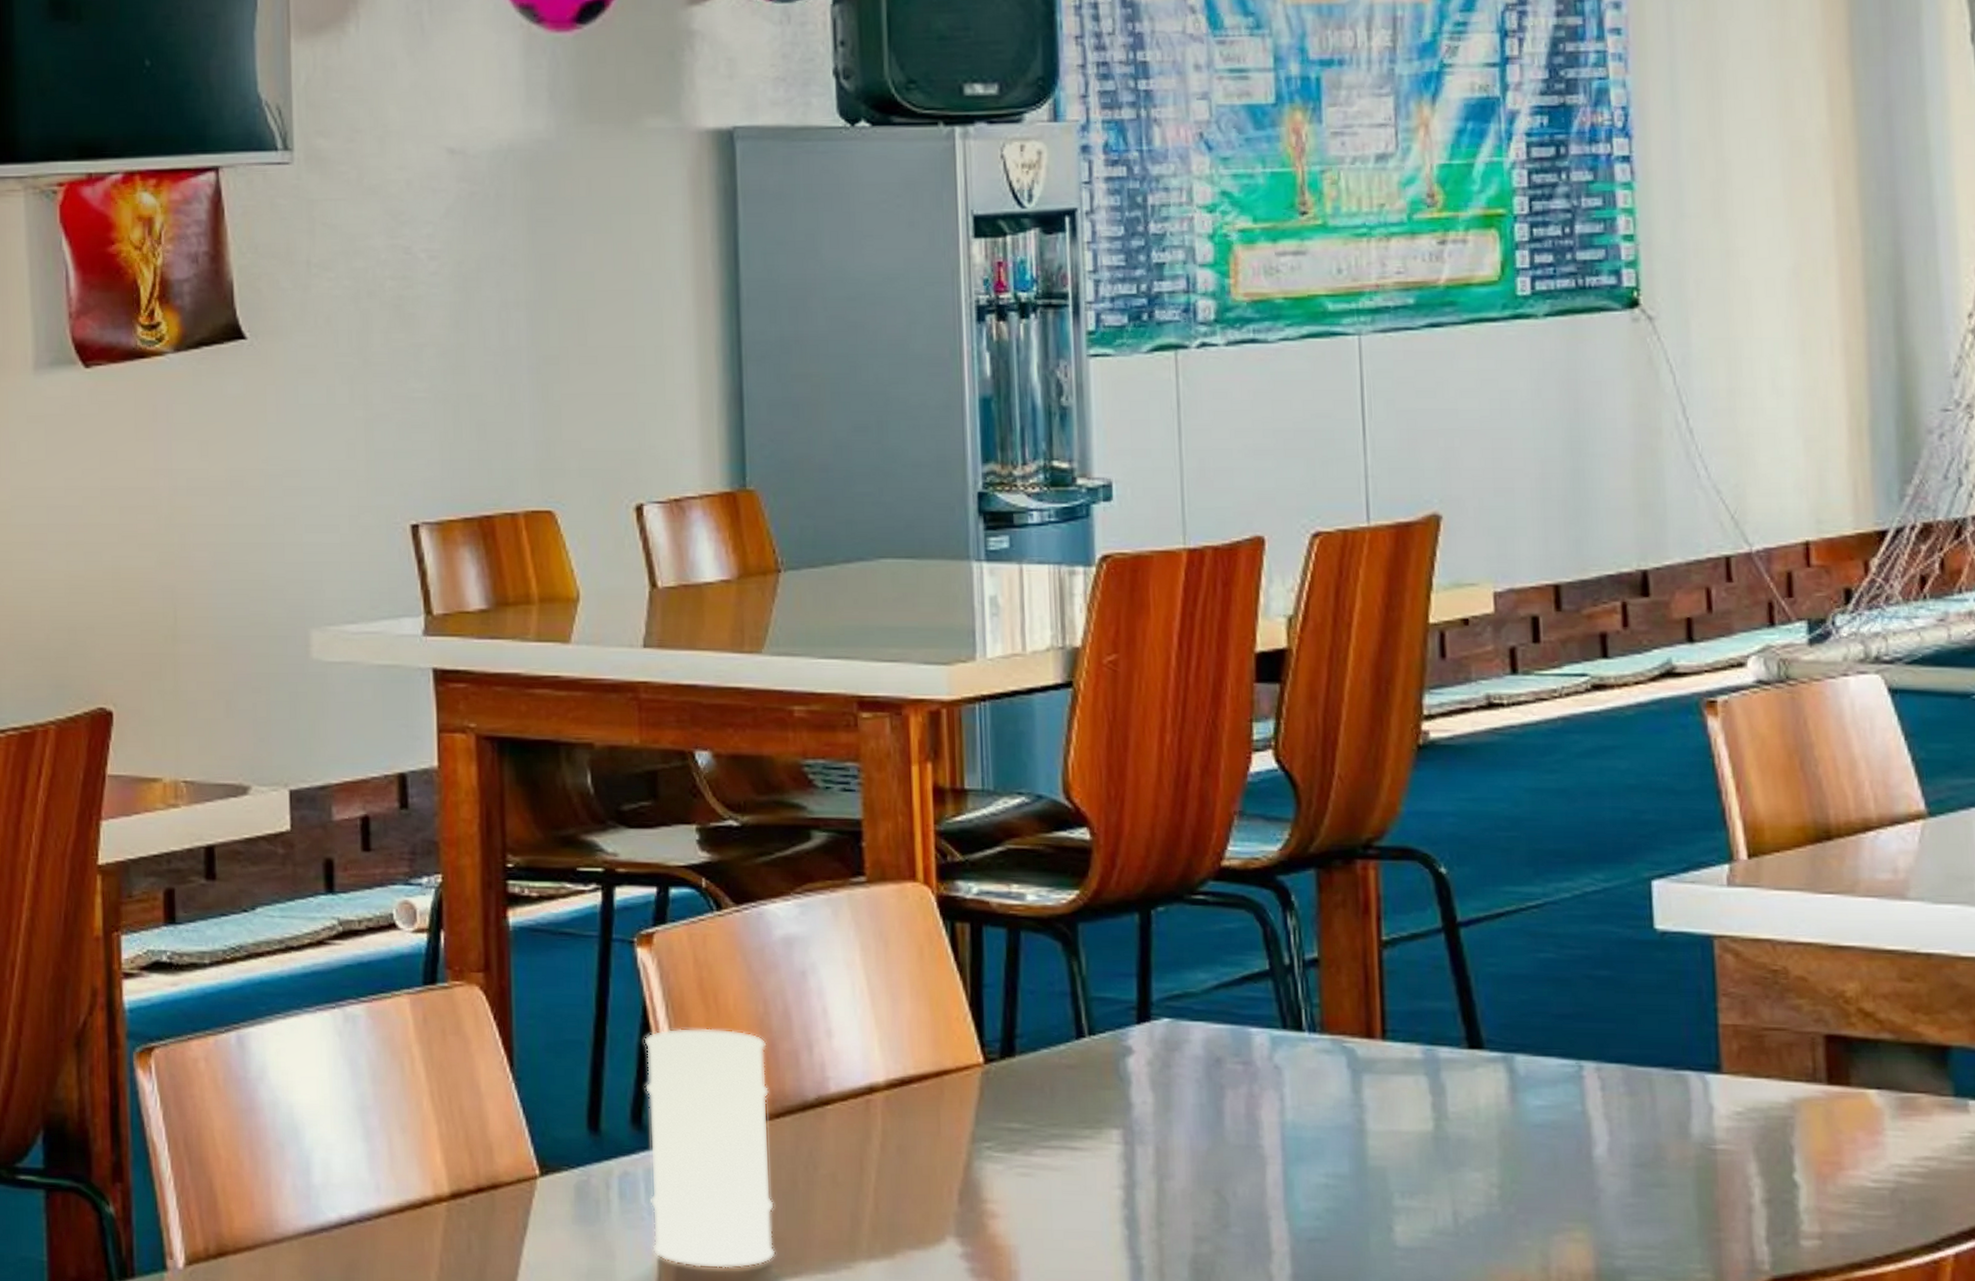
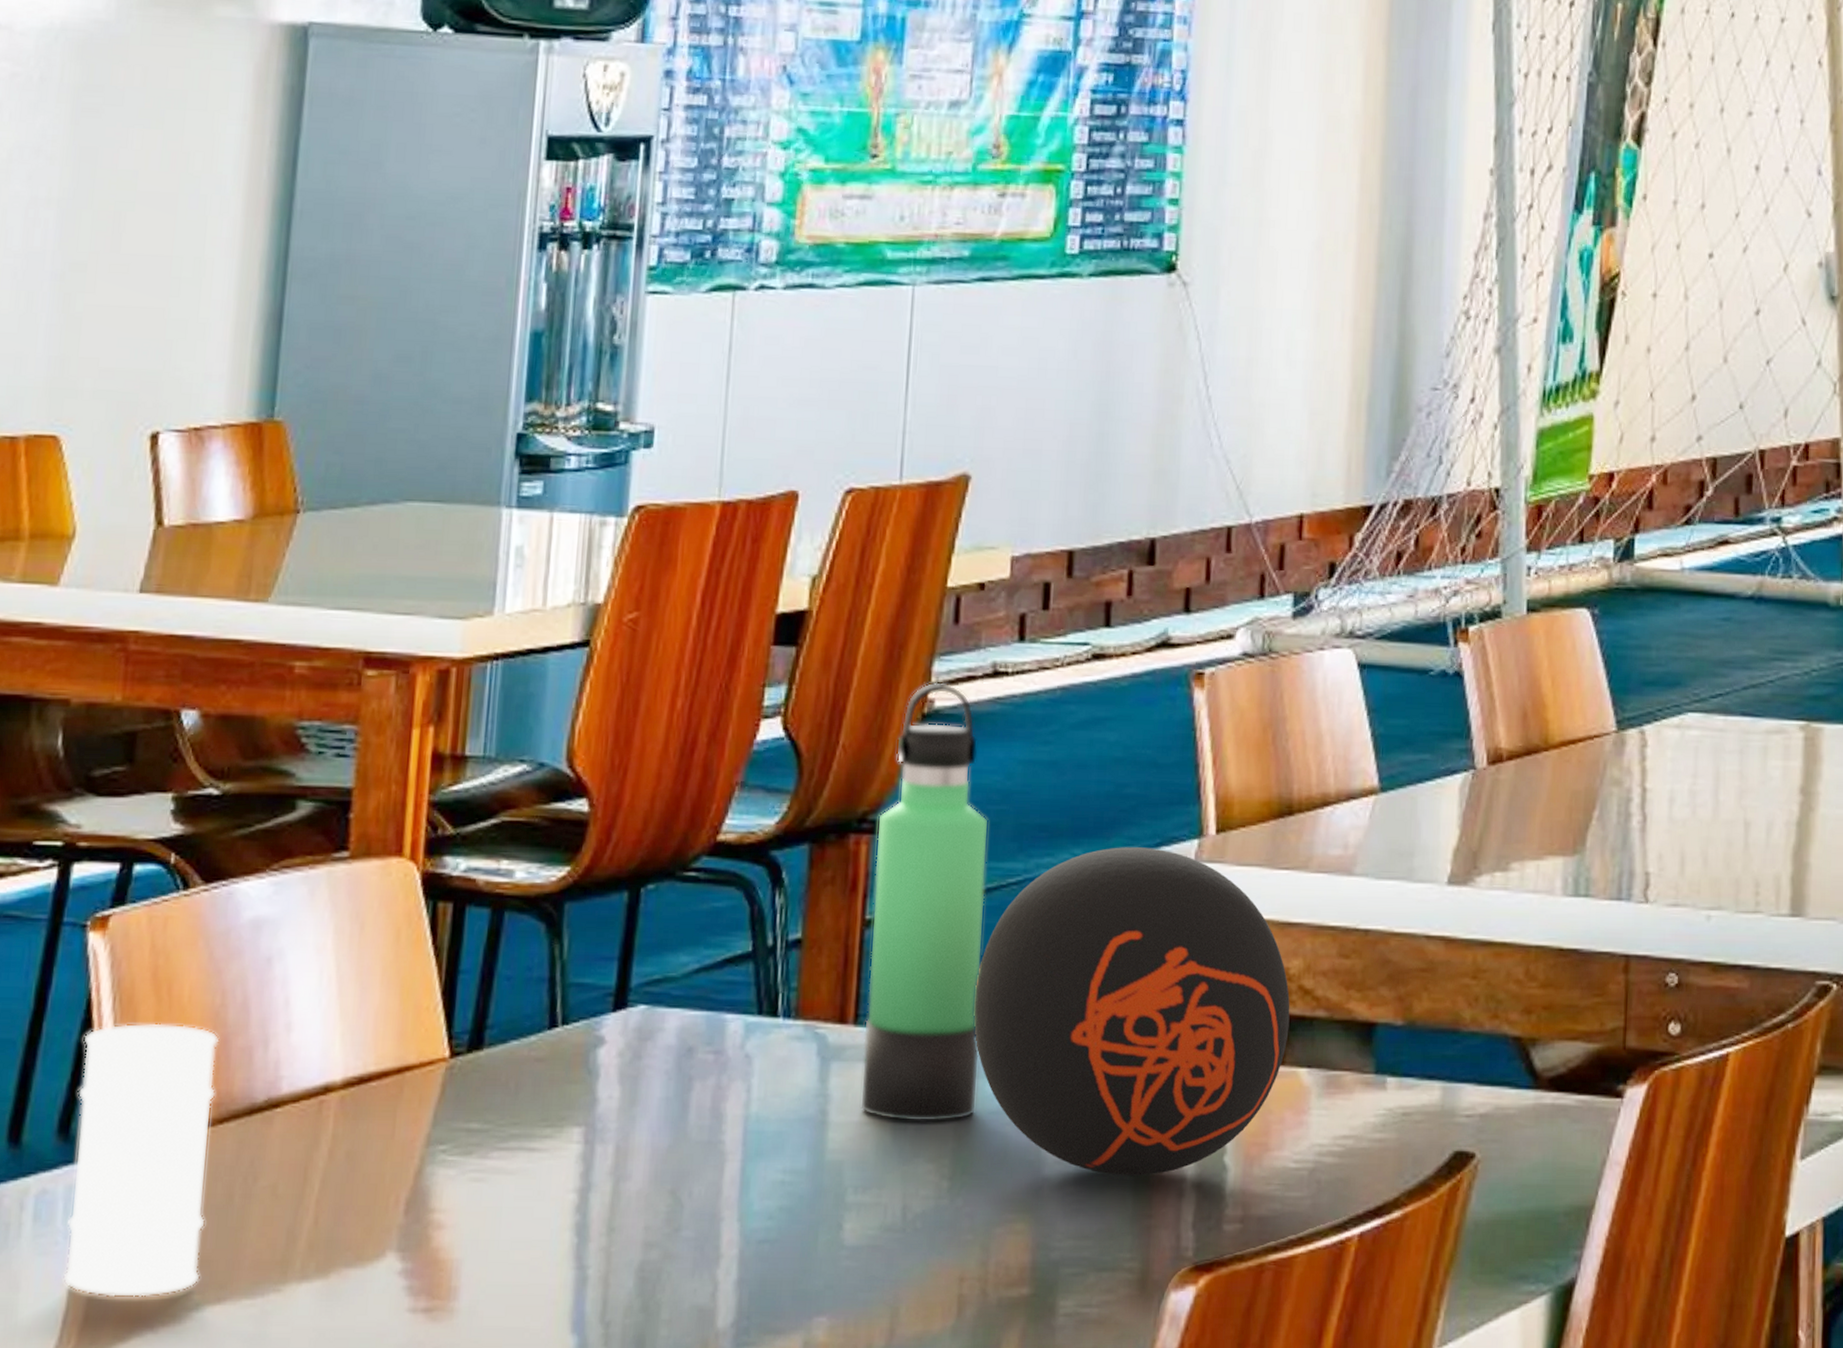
thermos bottle: none [1383,714,1520,1134] -> present [859,682,989,1123]
decorative ball: none [1504,872,1852,1190] -> present [973,847,1290,1176]

